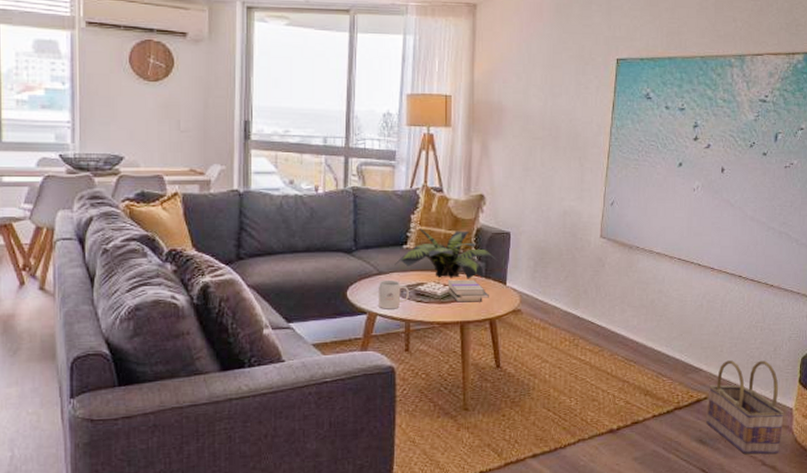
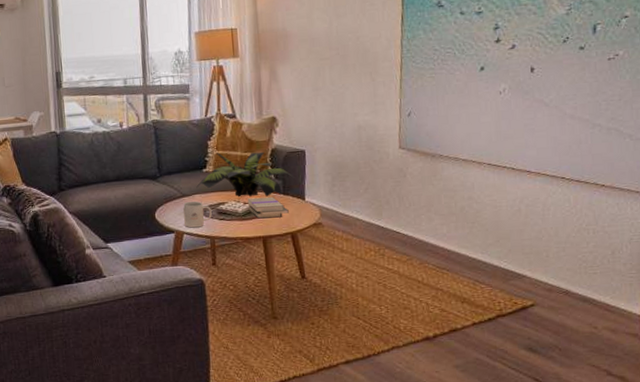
basket: present [706,360,785,455] -> none [535,264,632,364]

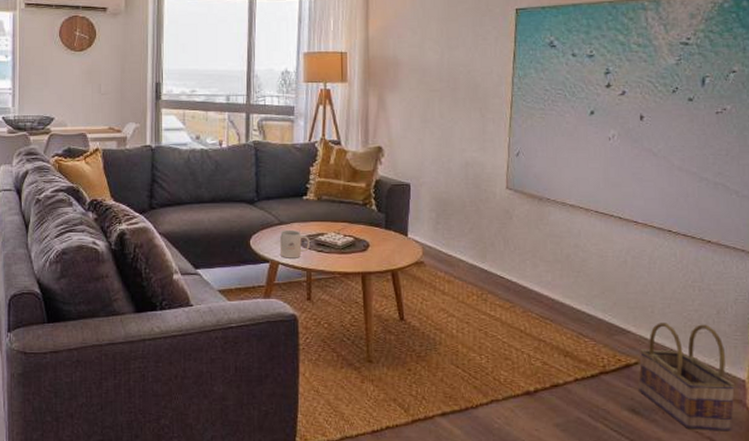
plant: present [196,151,296,198] -> none [295,180,400,230]
books: present [247,196,289,219] -> none [347,230,390,253]
basket: none [535,264,632,364] -> present [638,323,736,432]

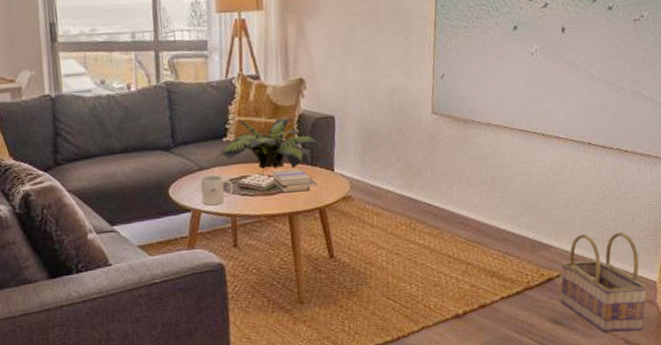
plant: none [295,180,400,230] -> present [215,117,325,170]
books: none [347,230,390,253] -> present [272,168,317,193]

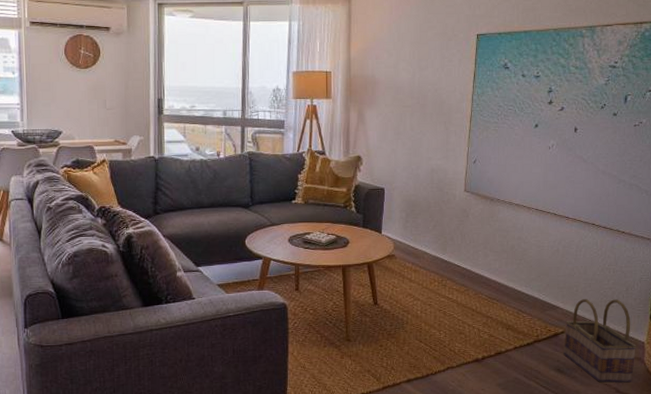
mug: present [200,174,234,206] -> none [271,230,299,255]
plant: present [215,117,325,170] -> none [285,186,375,229]
books: present [272,168,317,193] -> none [330,229,367,249]

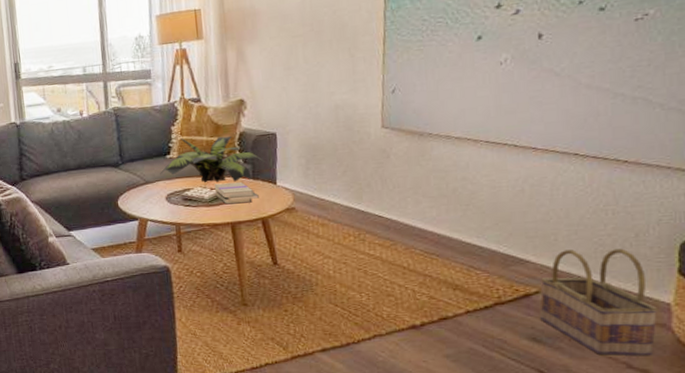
plant: none [285,186,375,229] -> present [160,136,267,183]
books: none [330,229,367,249] -> present [214,181,259,205]

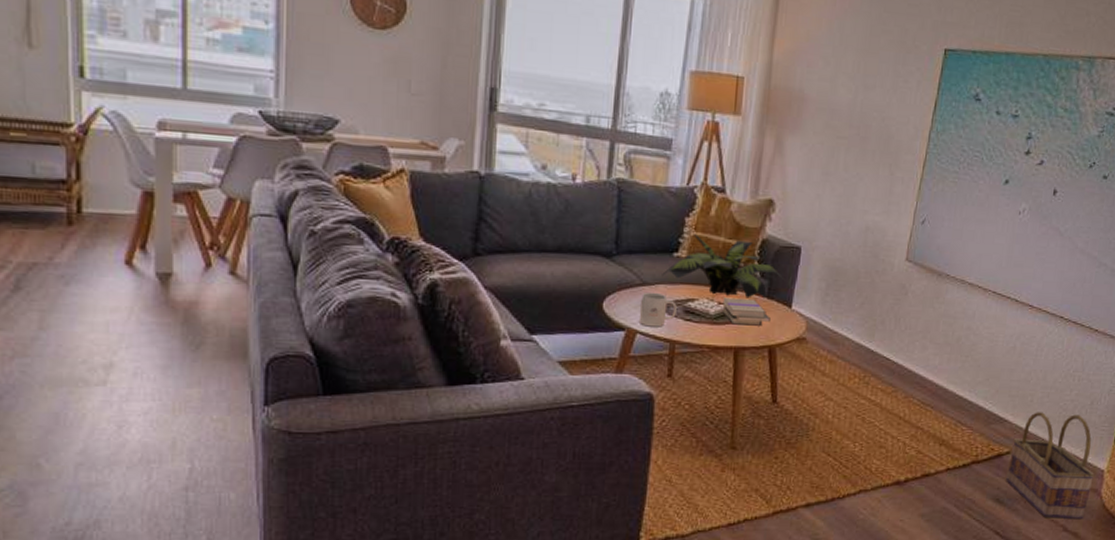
mug: none [146,188,178,215] -> present [638,292,678,327]

